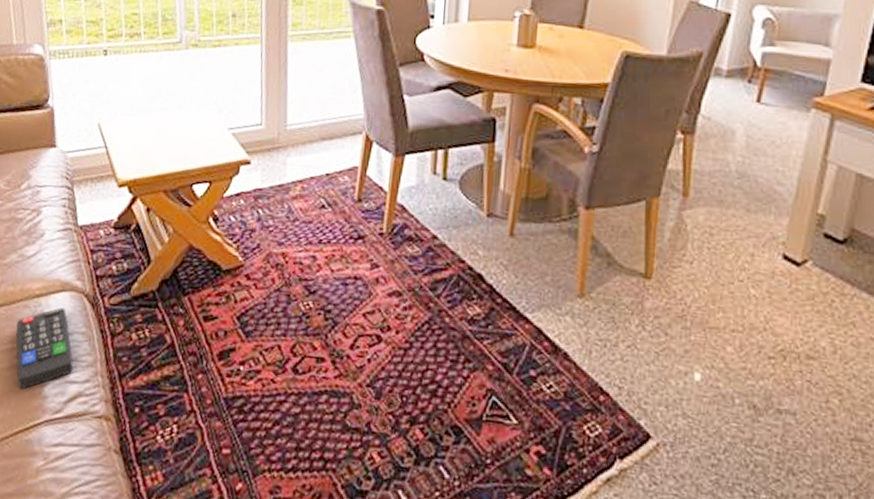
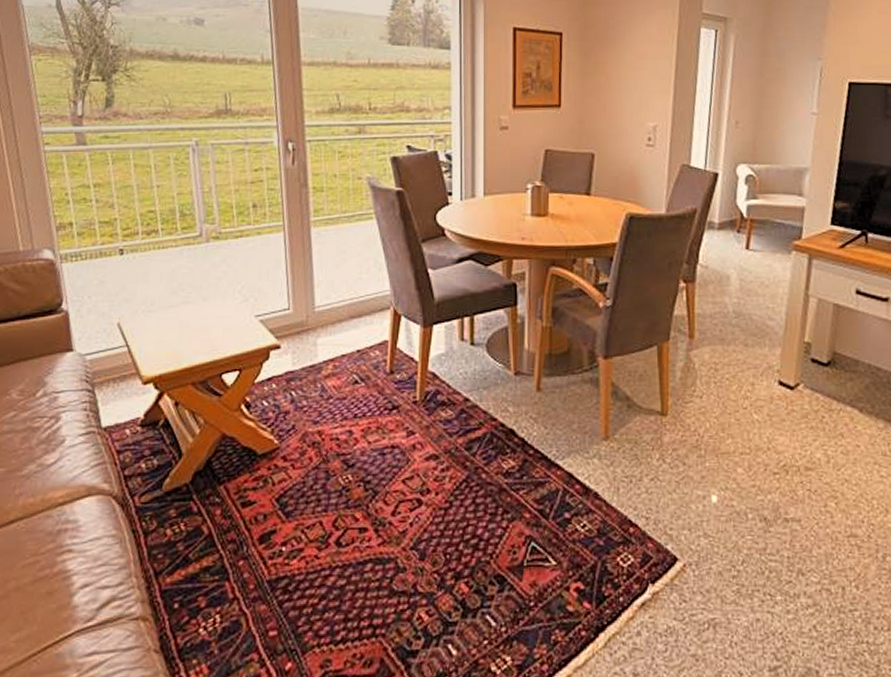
remote control: present [16,307,73,389] -> none [38,512,104,601]

